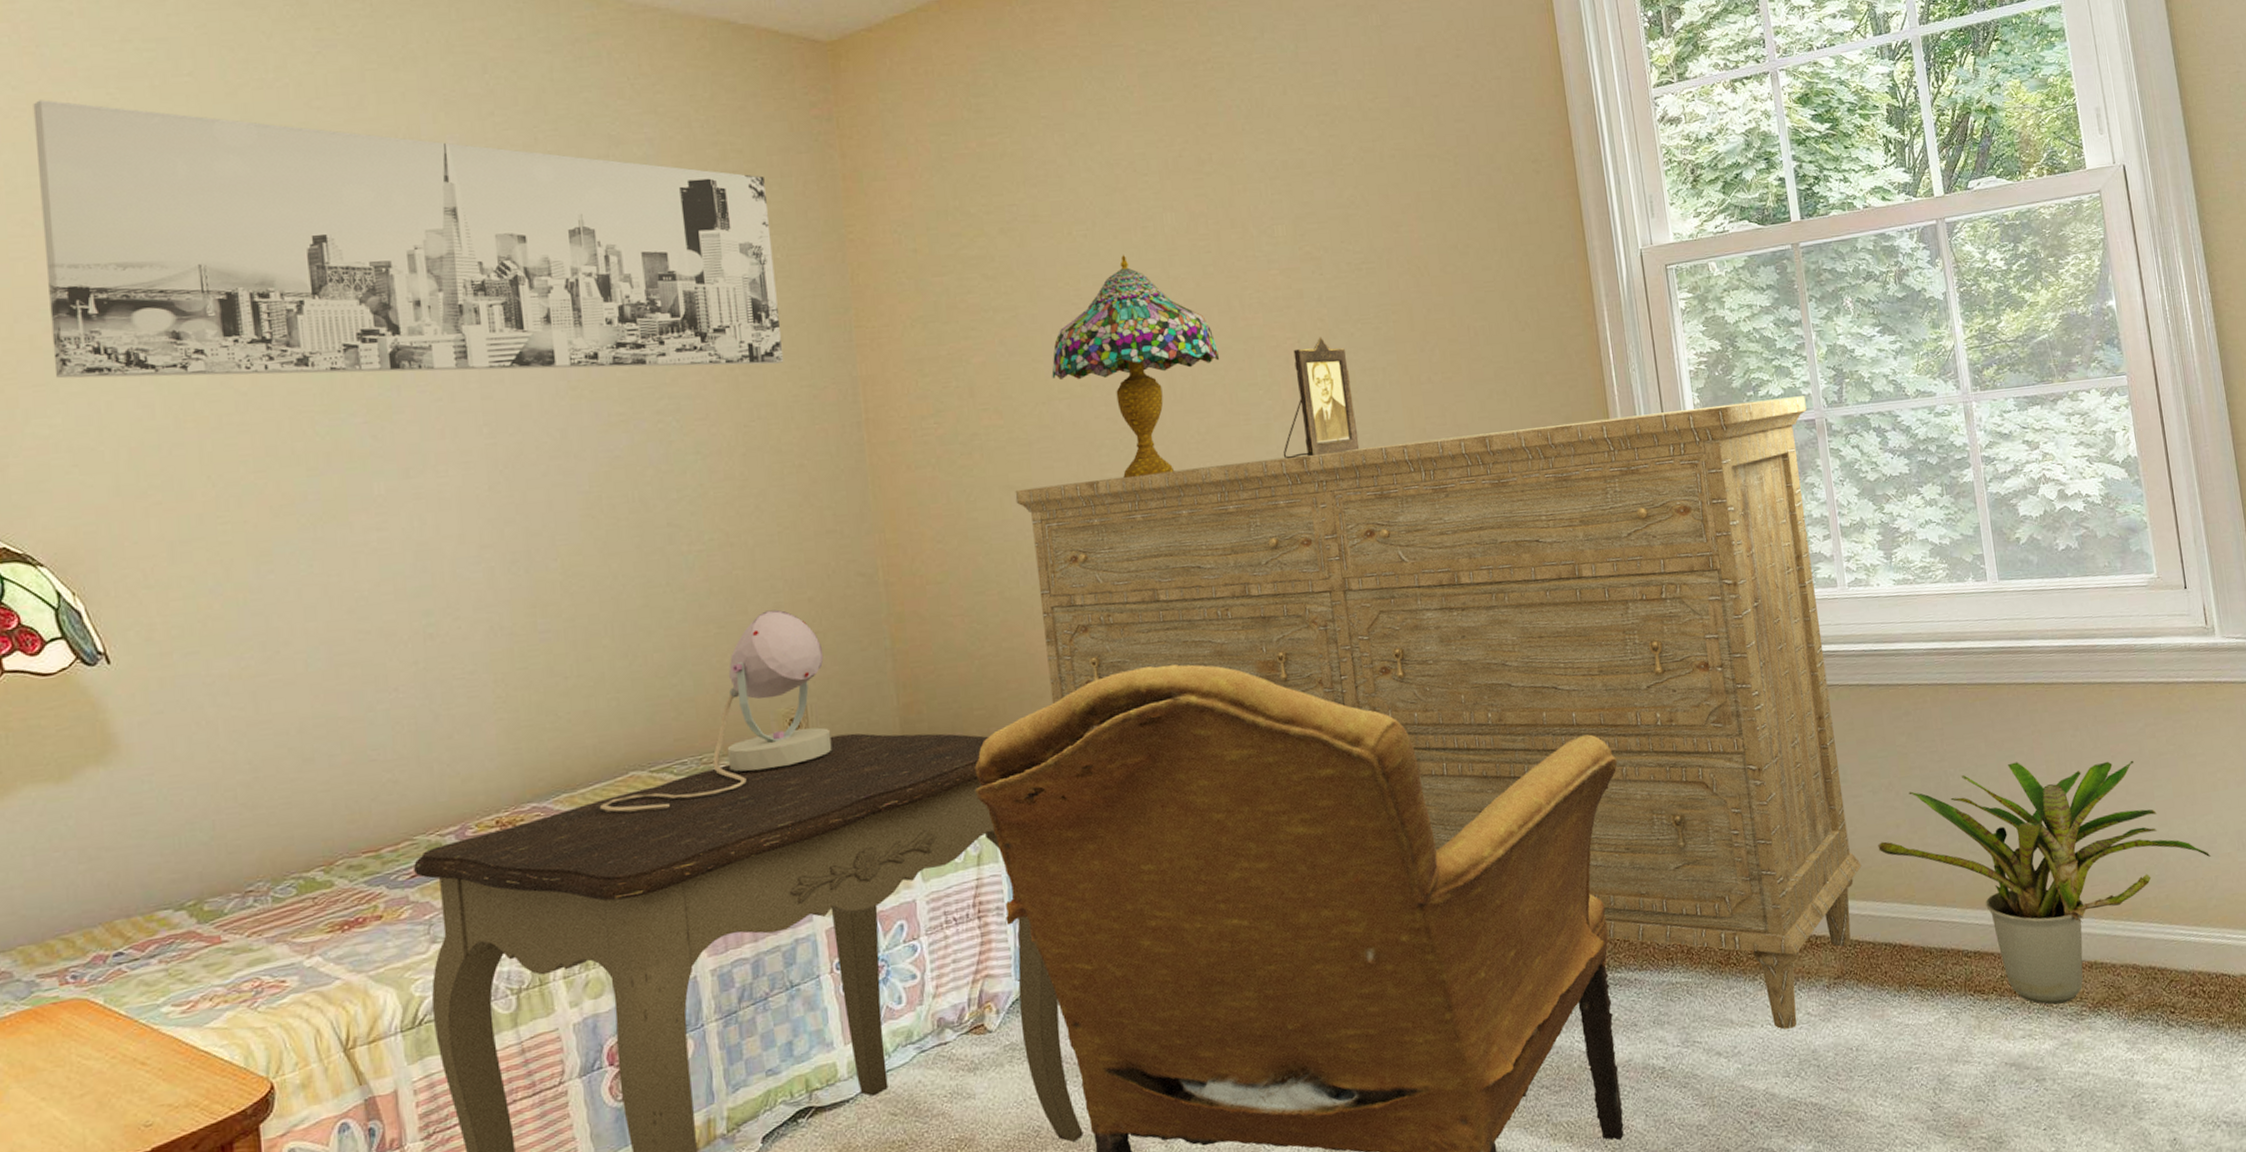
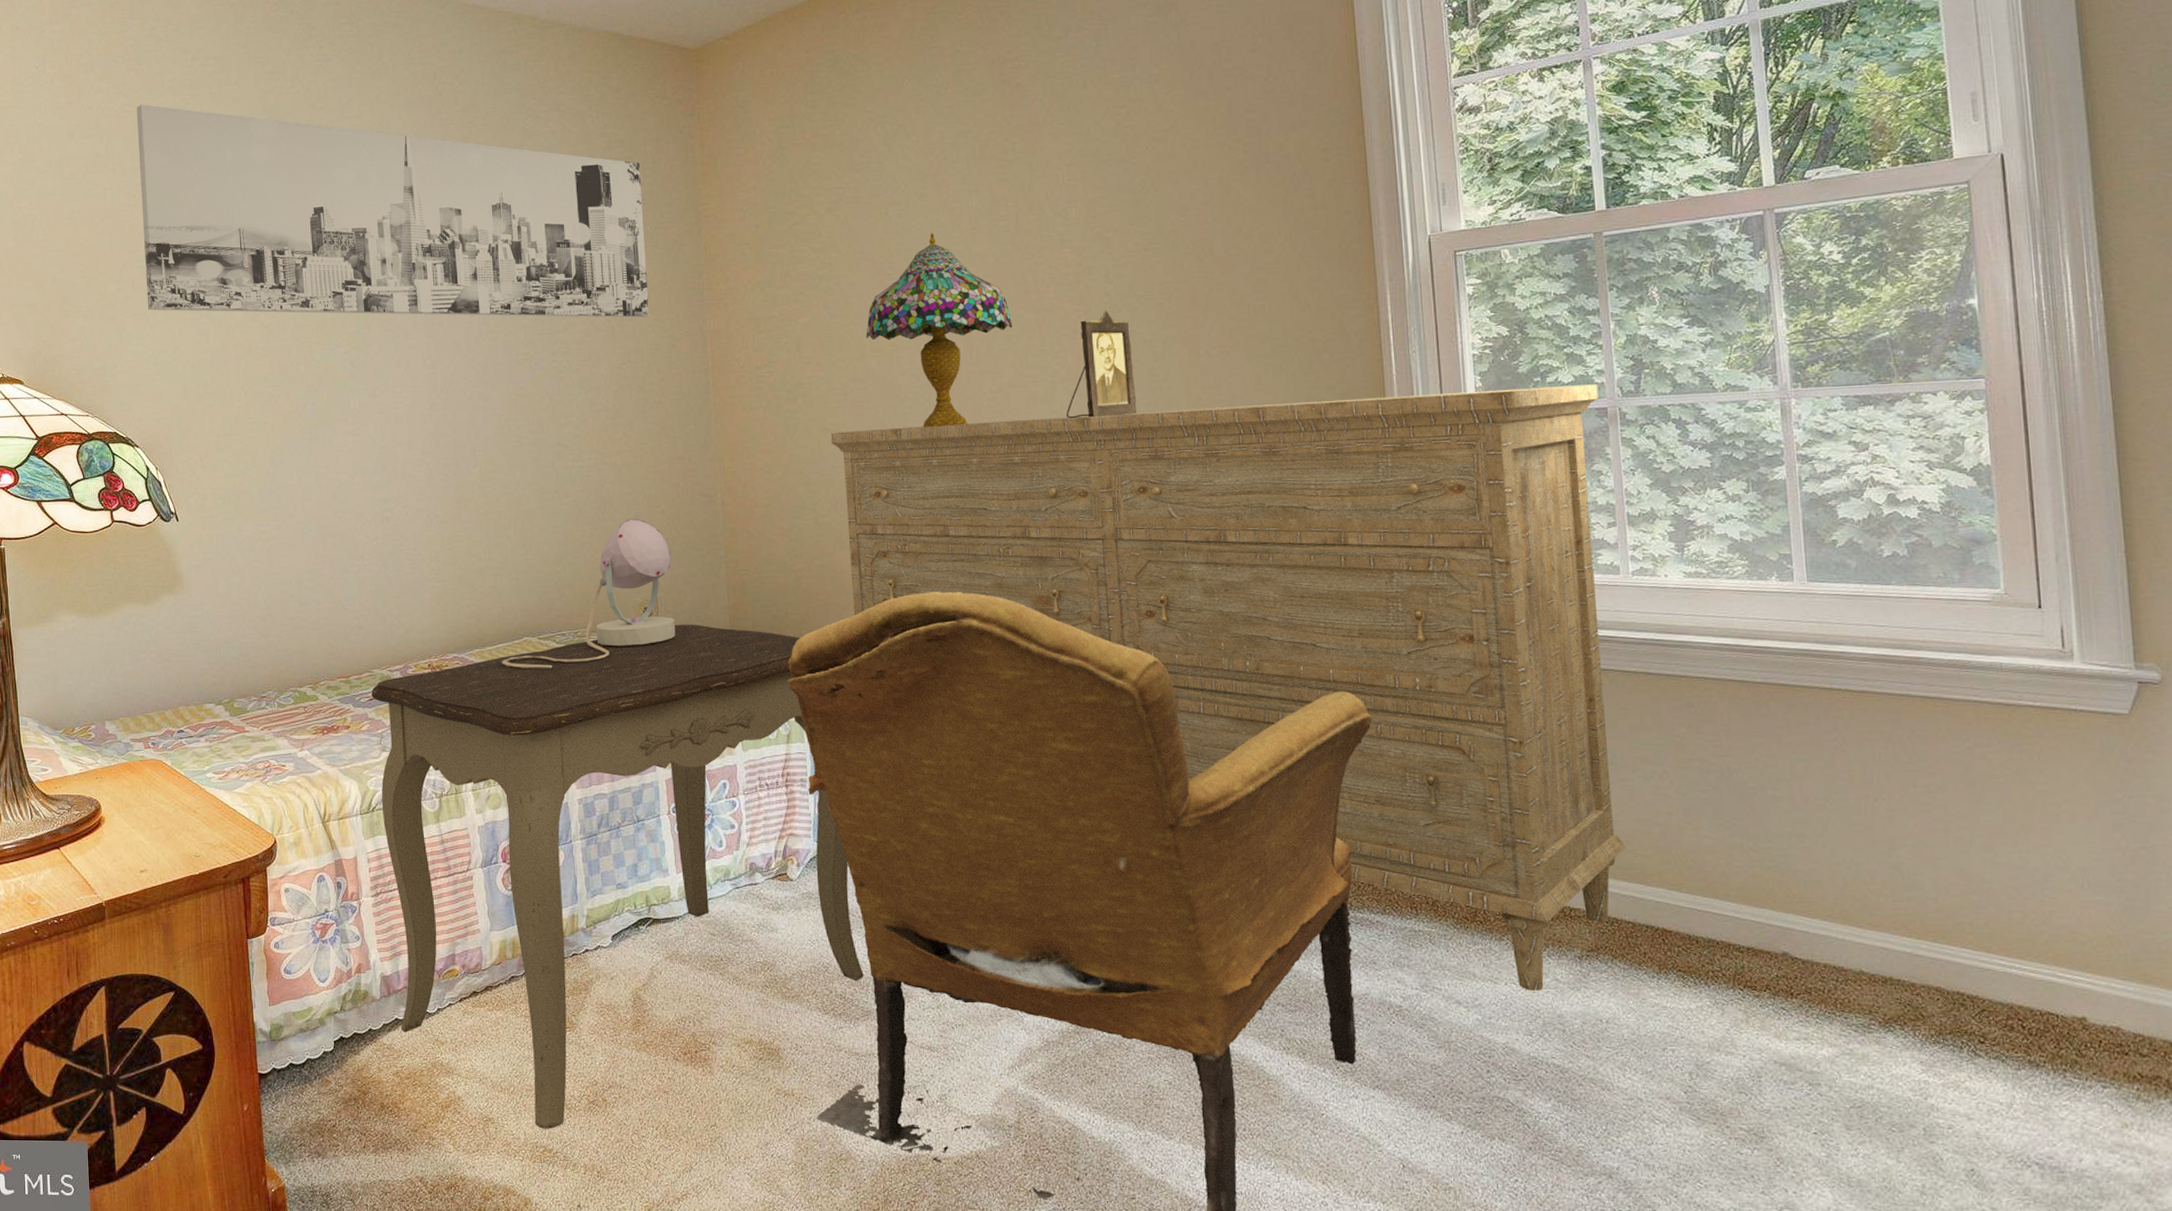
potted plant: present [1878,760,2211,1005] -> none [1646,766,2046,1013]

